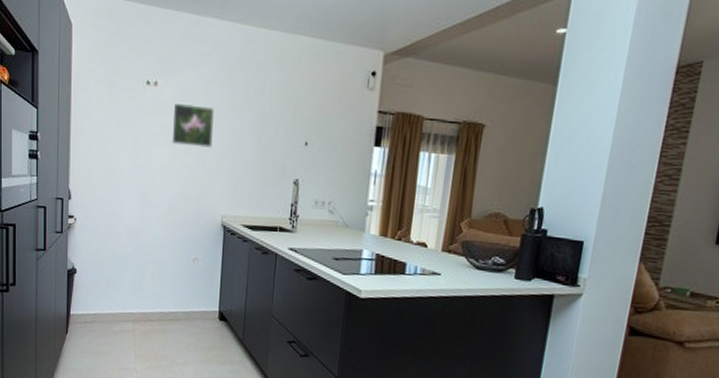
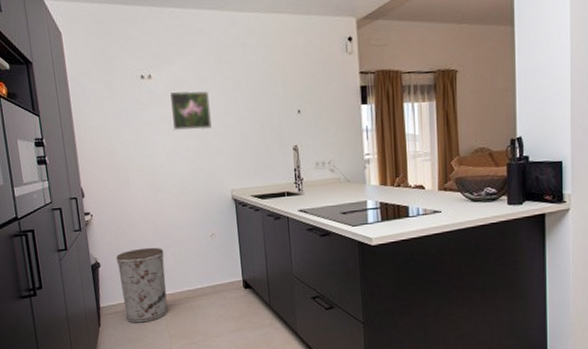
trash can: none [93,261,143,338] -> present [116,247,168,323]

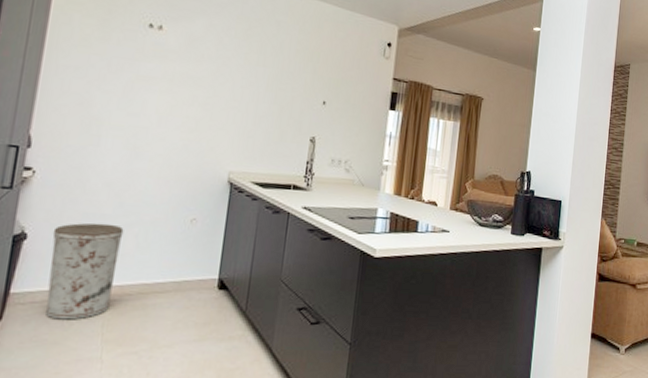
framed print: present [169,90,212,131] -> none [174,49,228,100]

